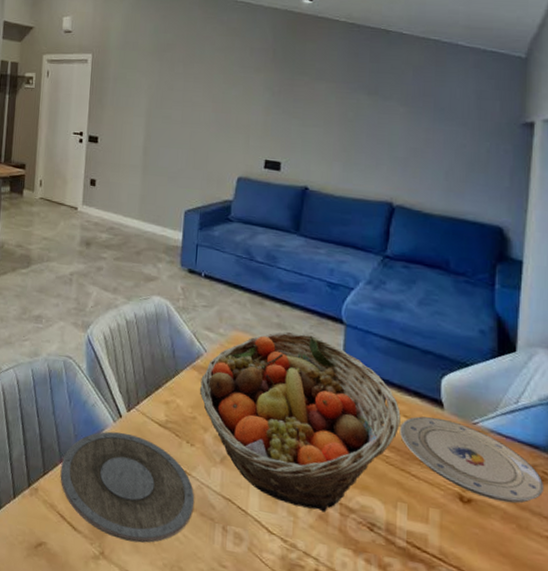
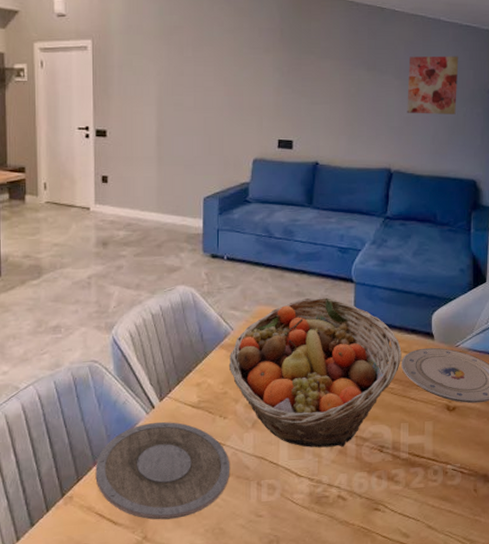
wall art: none [414,82,481,149] -> present [407,55,459,114]

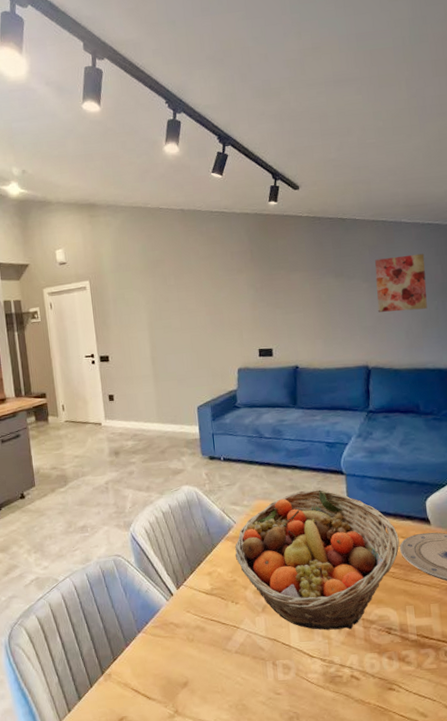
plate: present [95,421,231,520] -> none [127,607,247,696]

